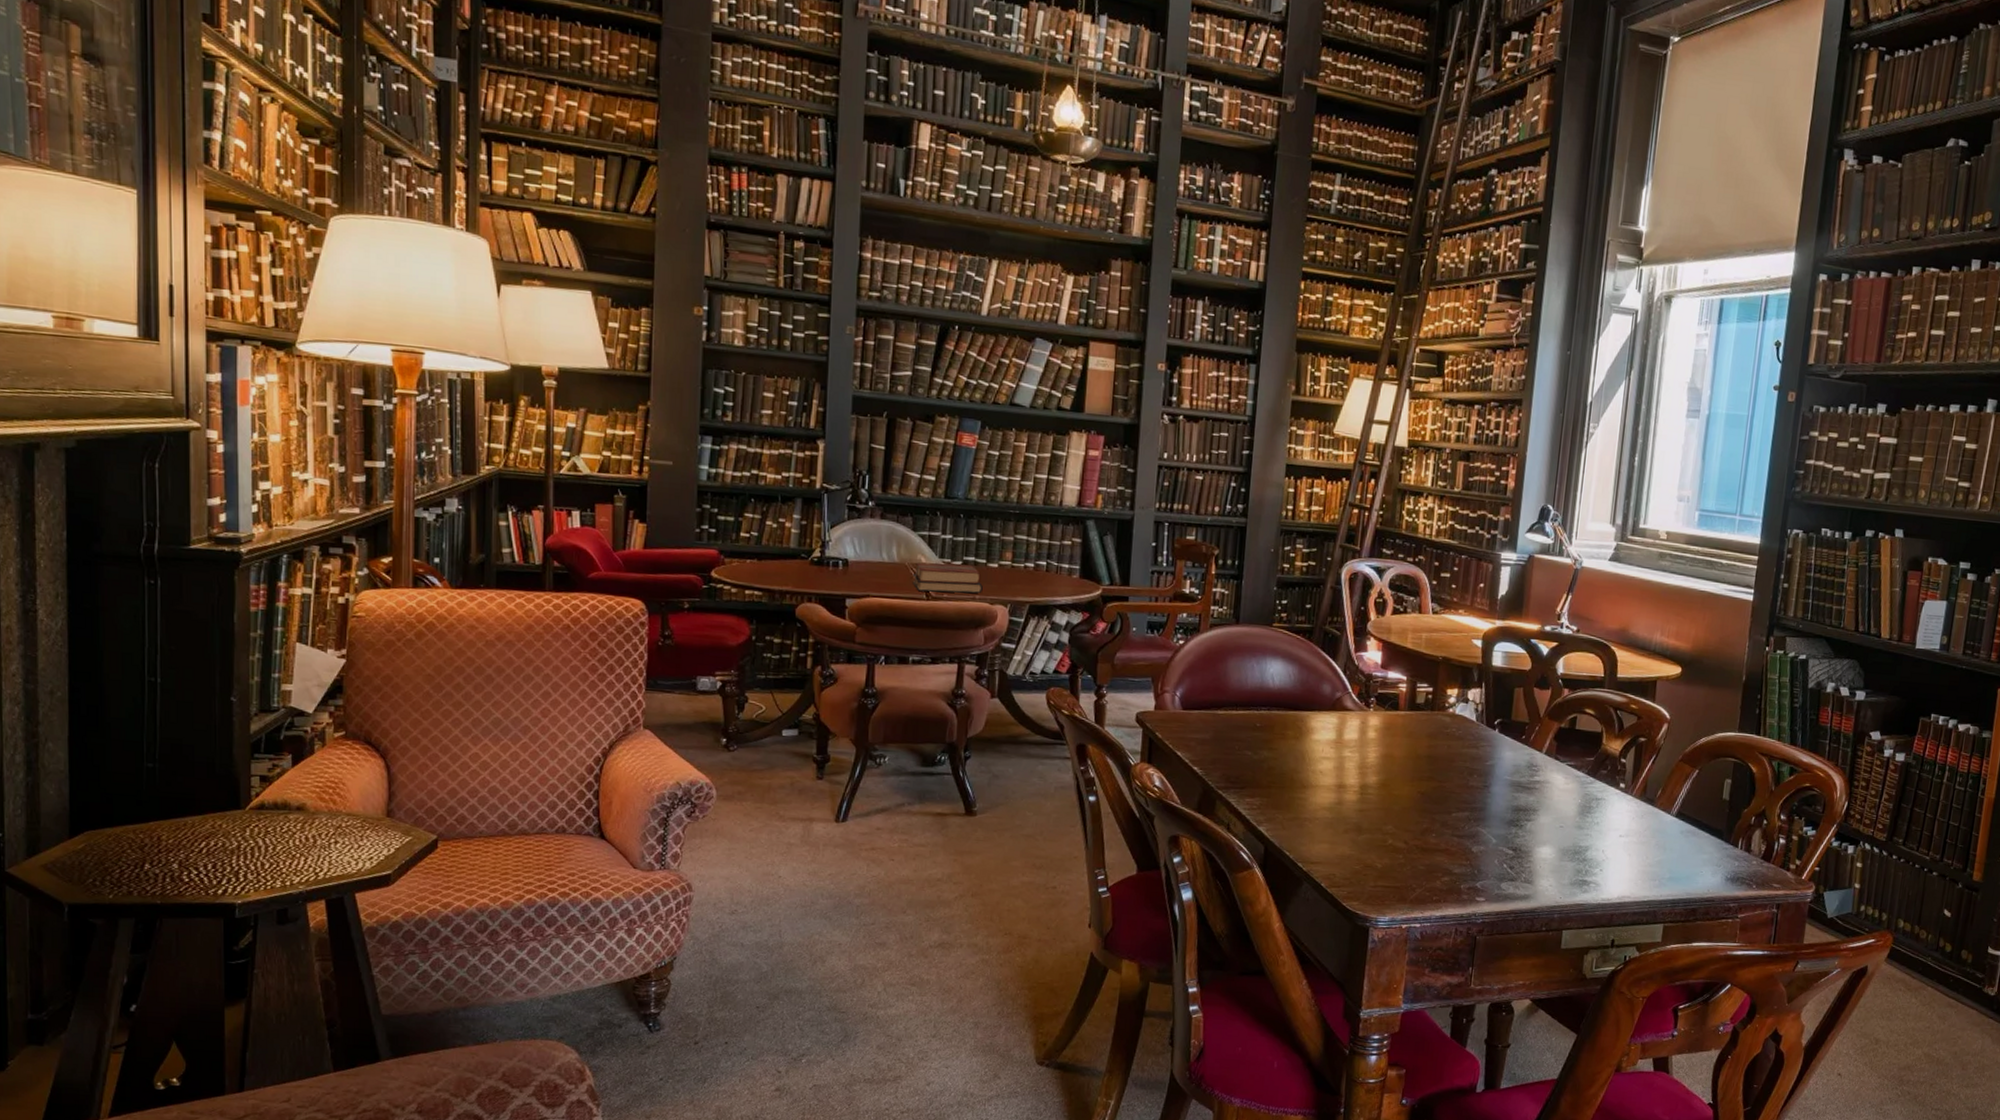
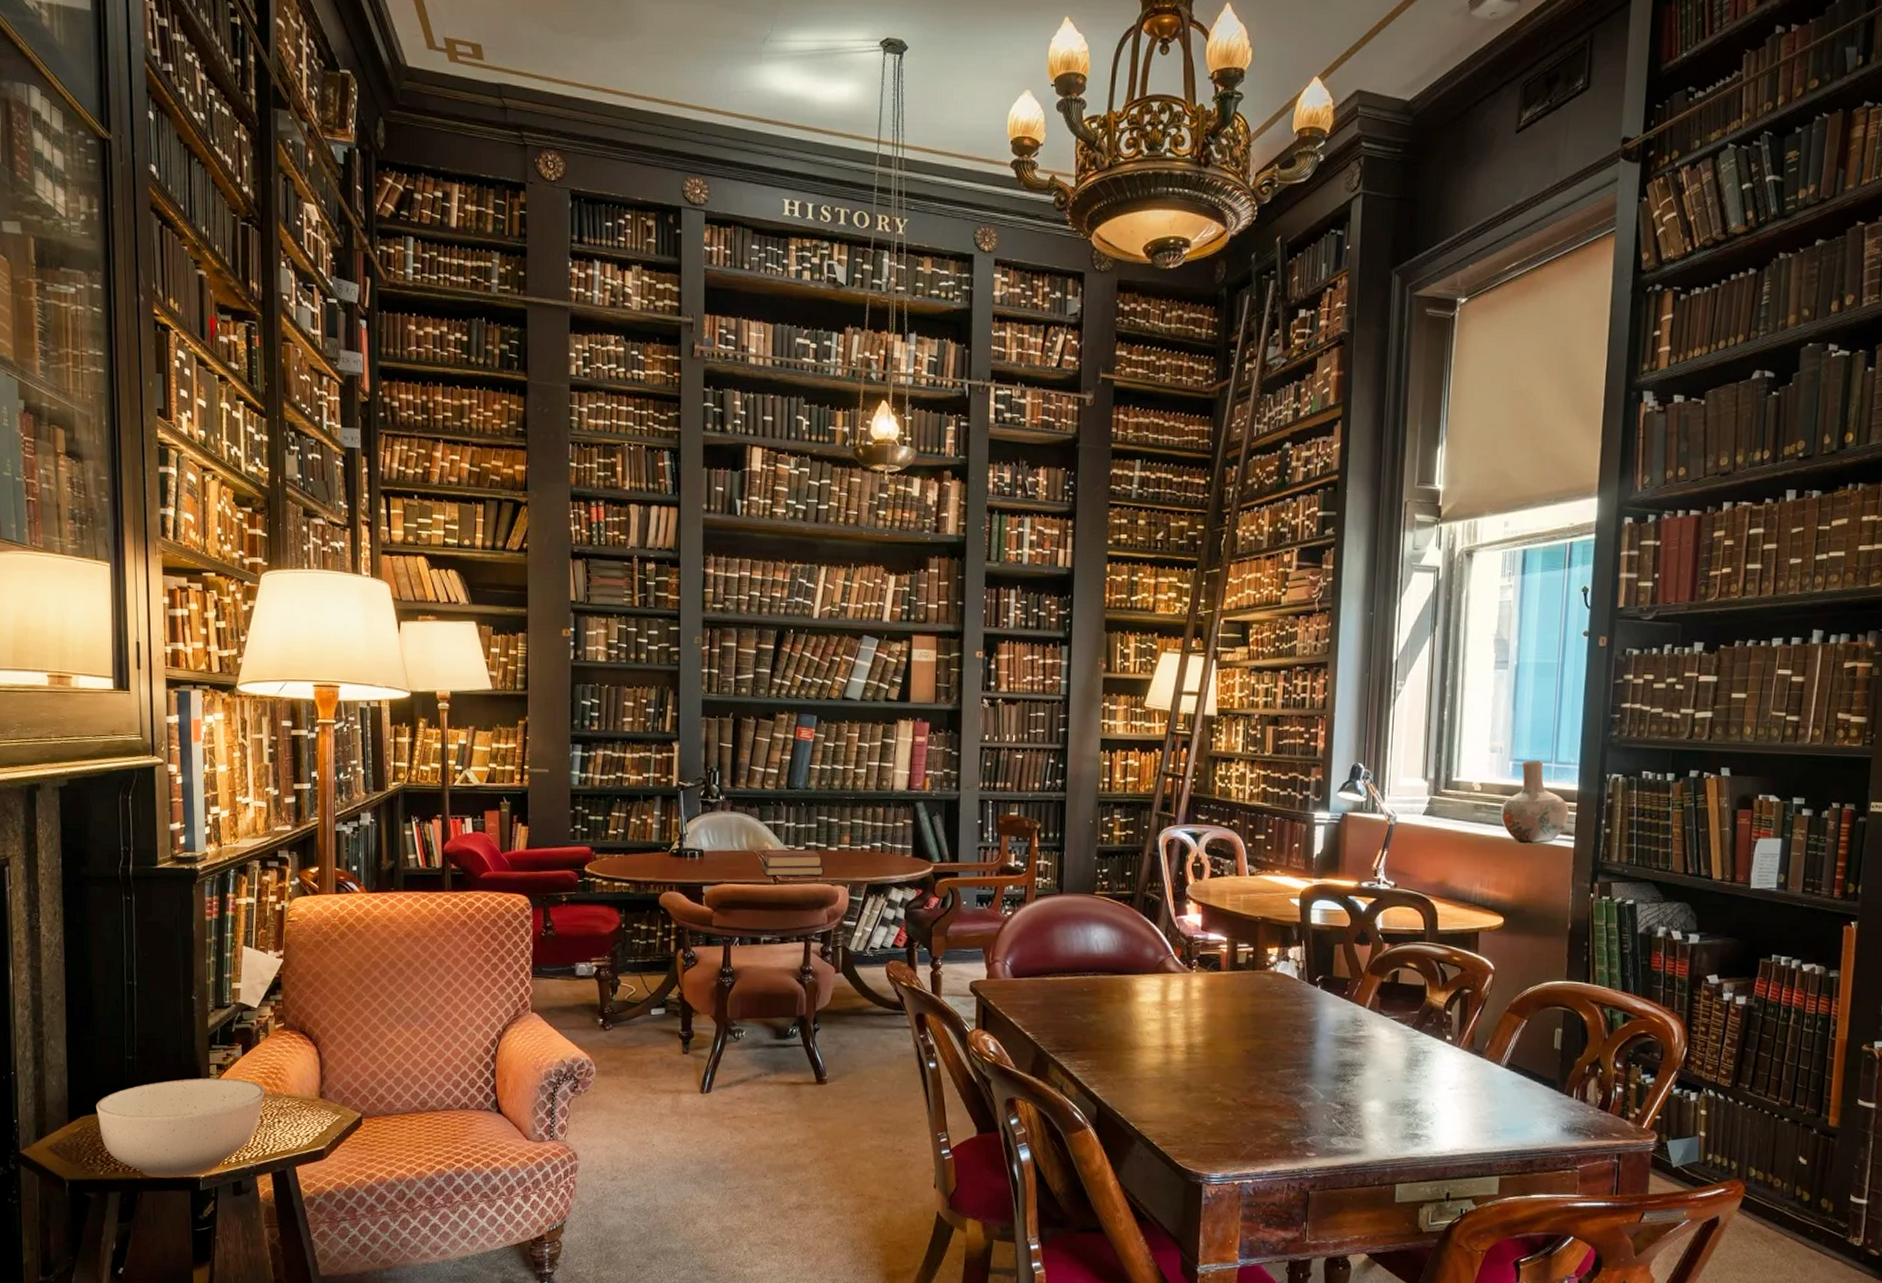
bowl: none [106,790,319,904] -> present [96,1077,265,1178]
vase: none [1684,511,1750,596] -> present [1500,760,1569,844]

